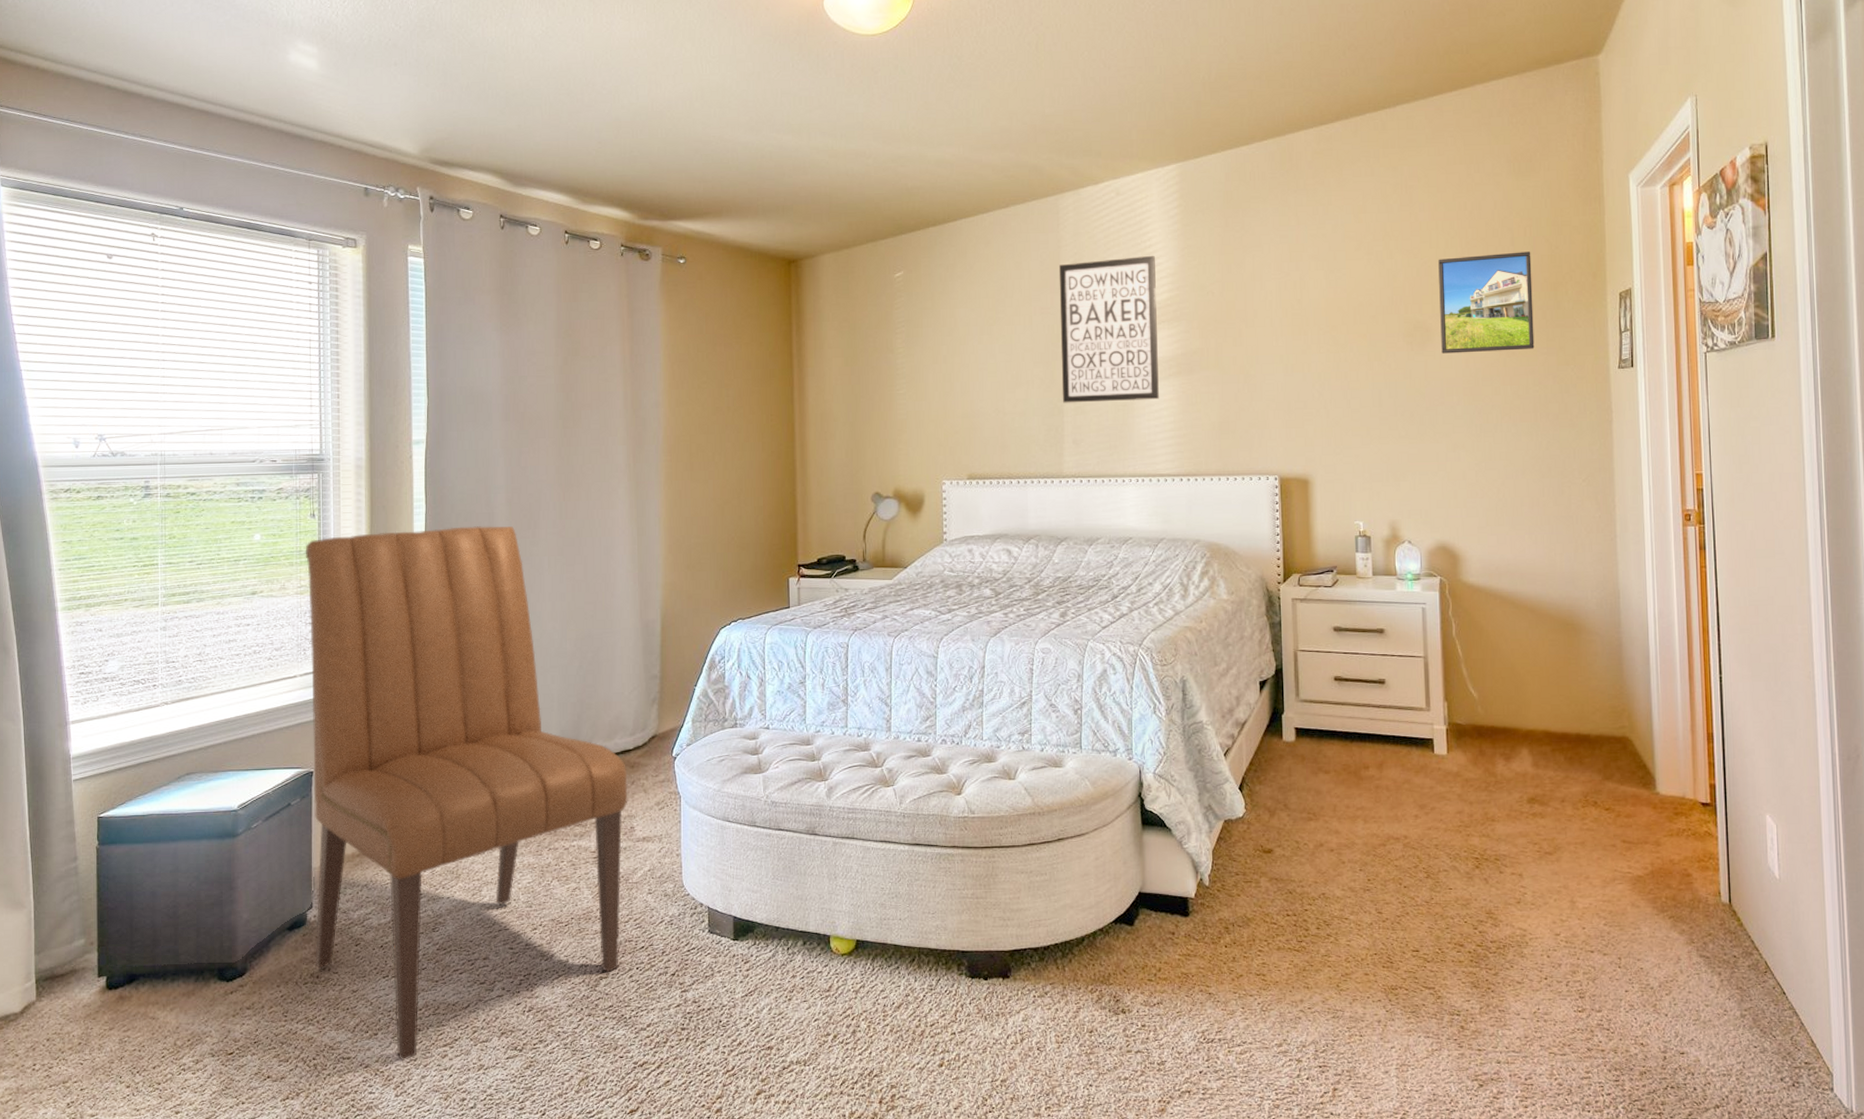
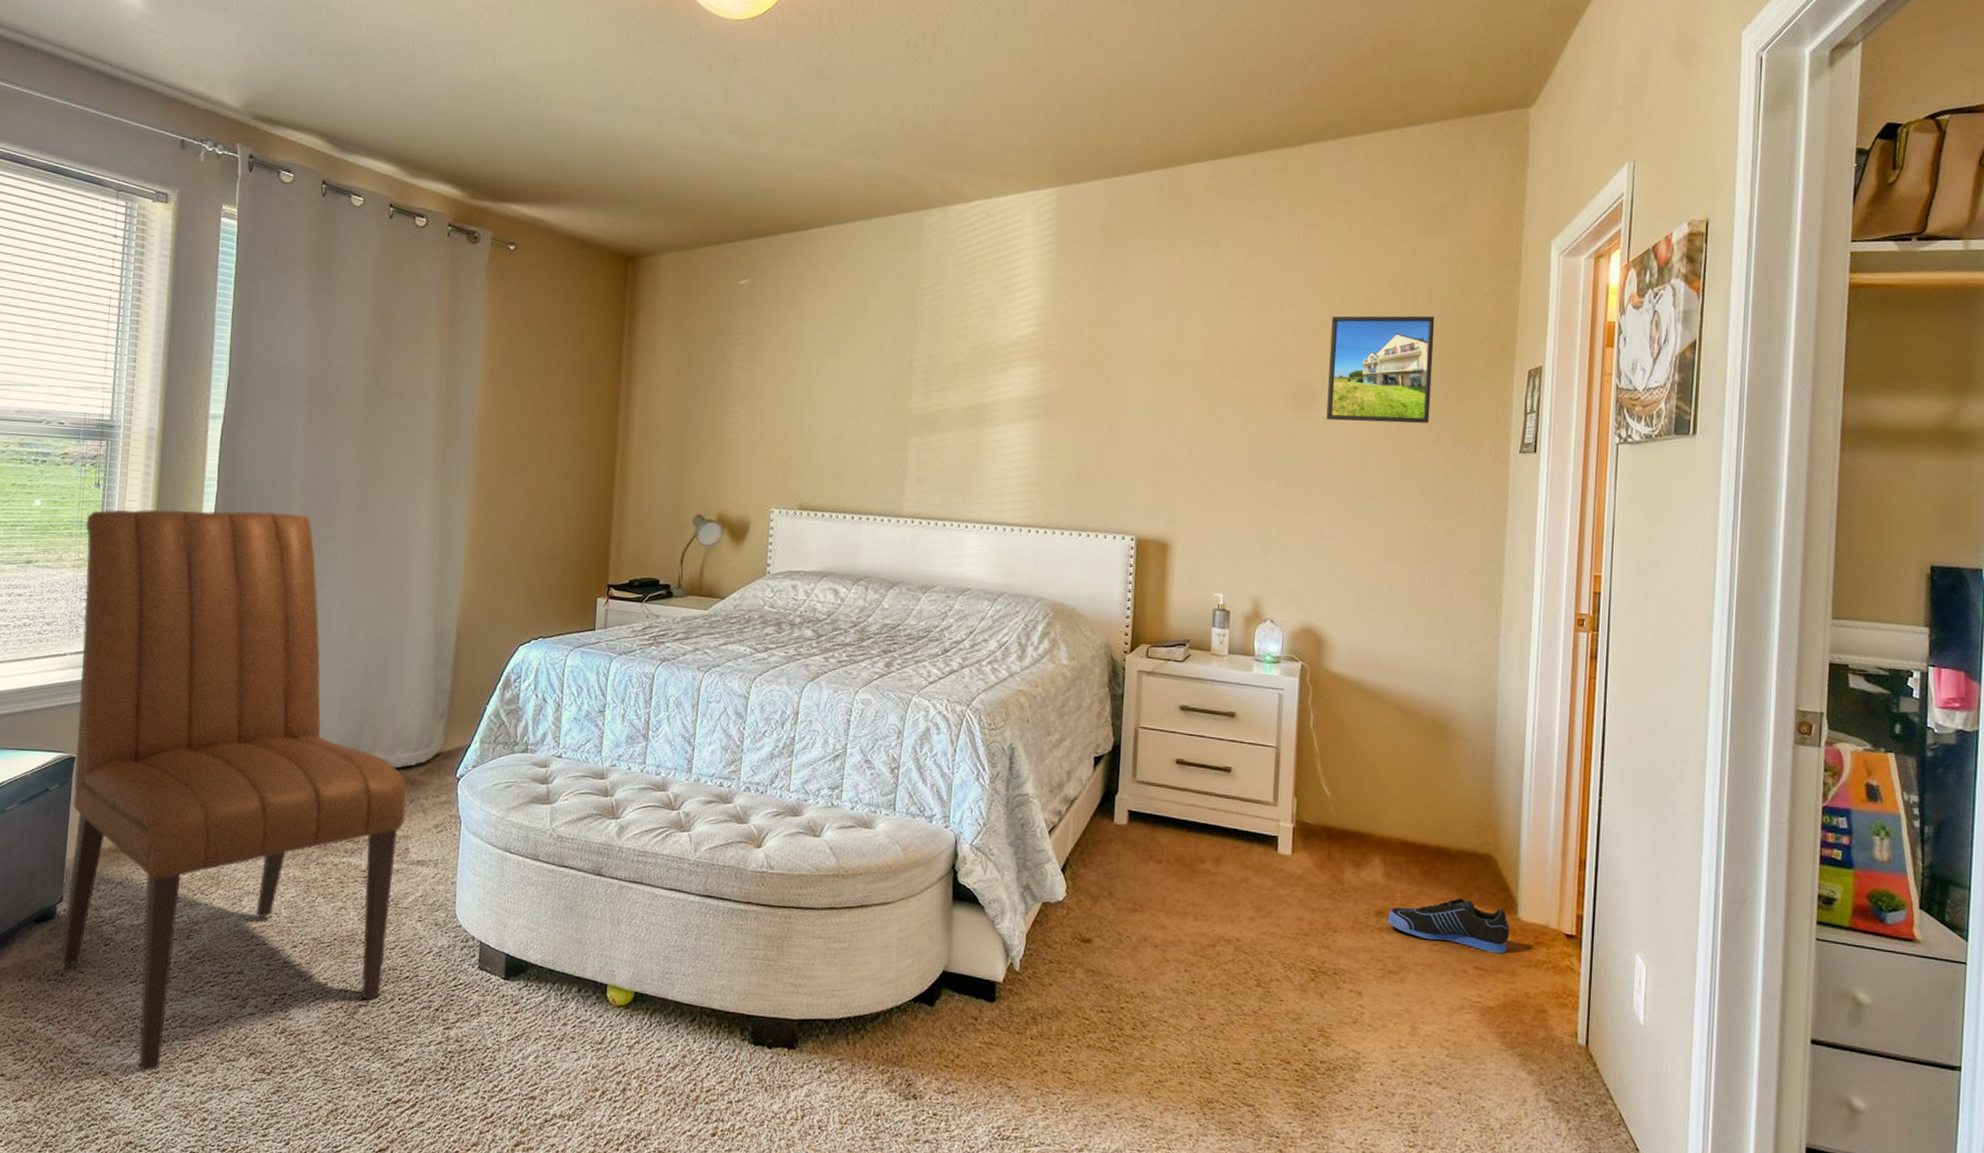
wall art: present [1058,255,1159,403] -> none [908,284,1023,442]
sneaker: none [1539,778,1651,827] -> present [1387,897,1510,954]

